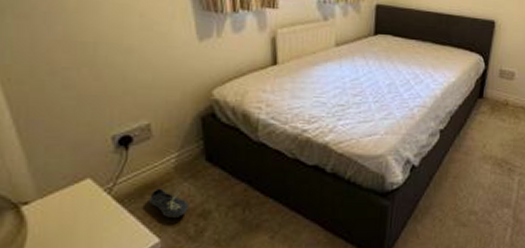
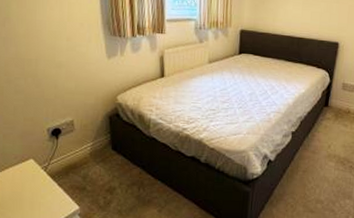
shoe: present [150,188,188,217] -> none [72,168,99,191]

